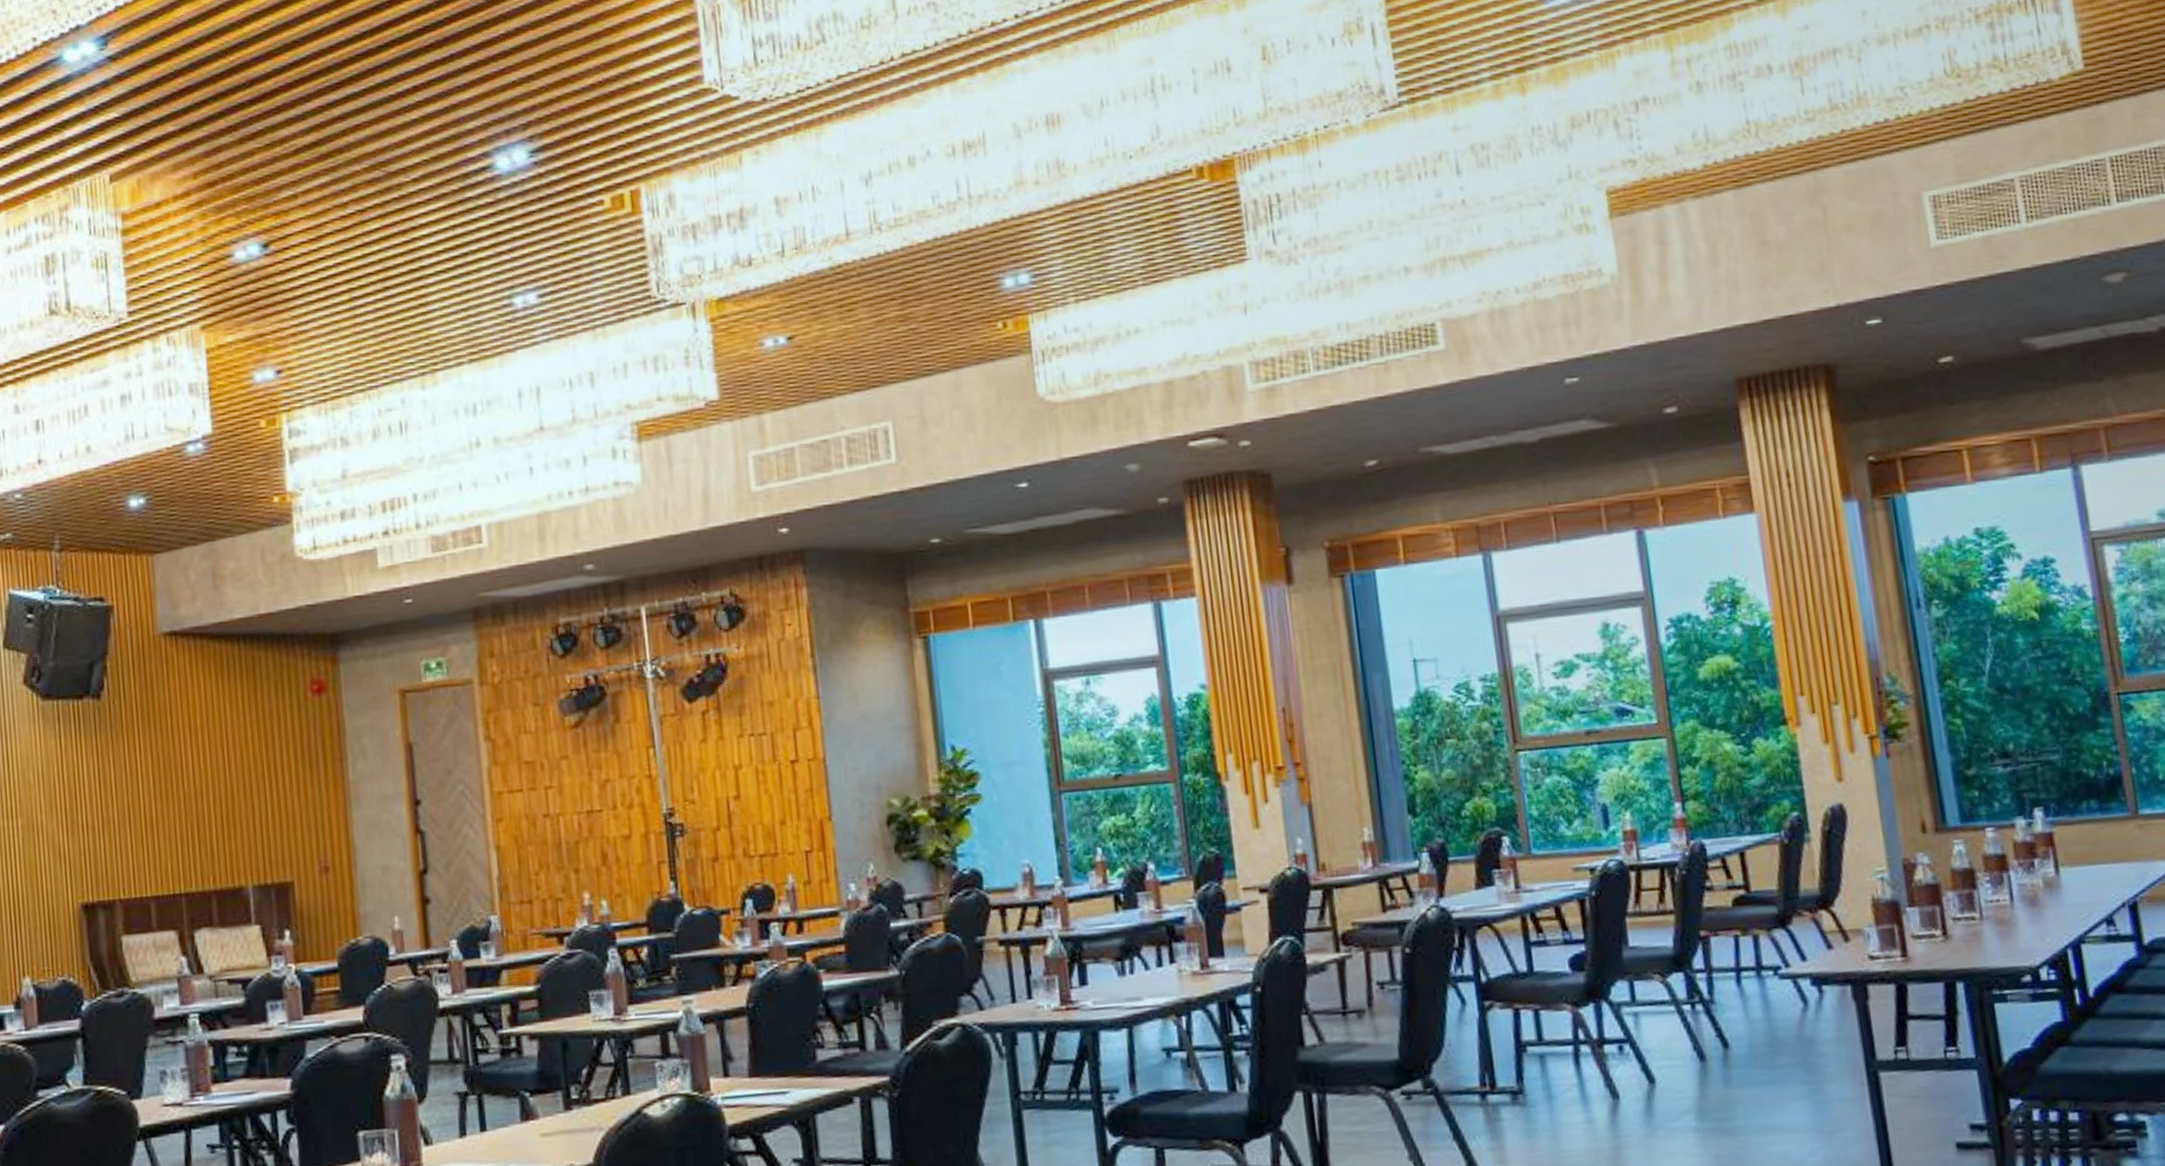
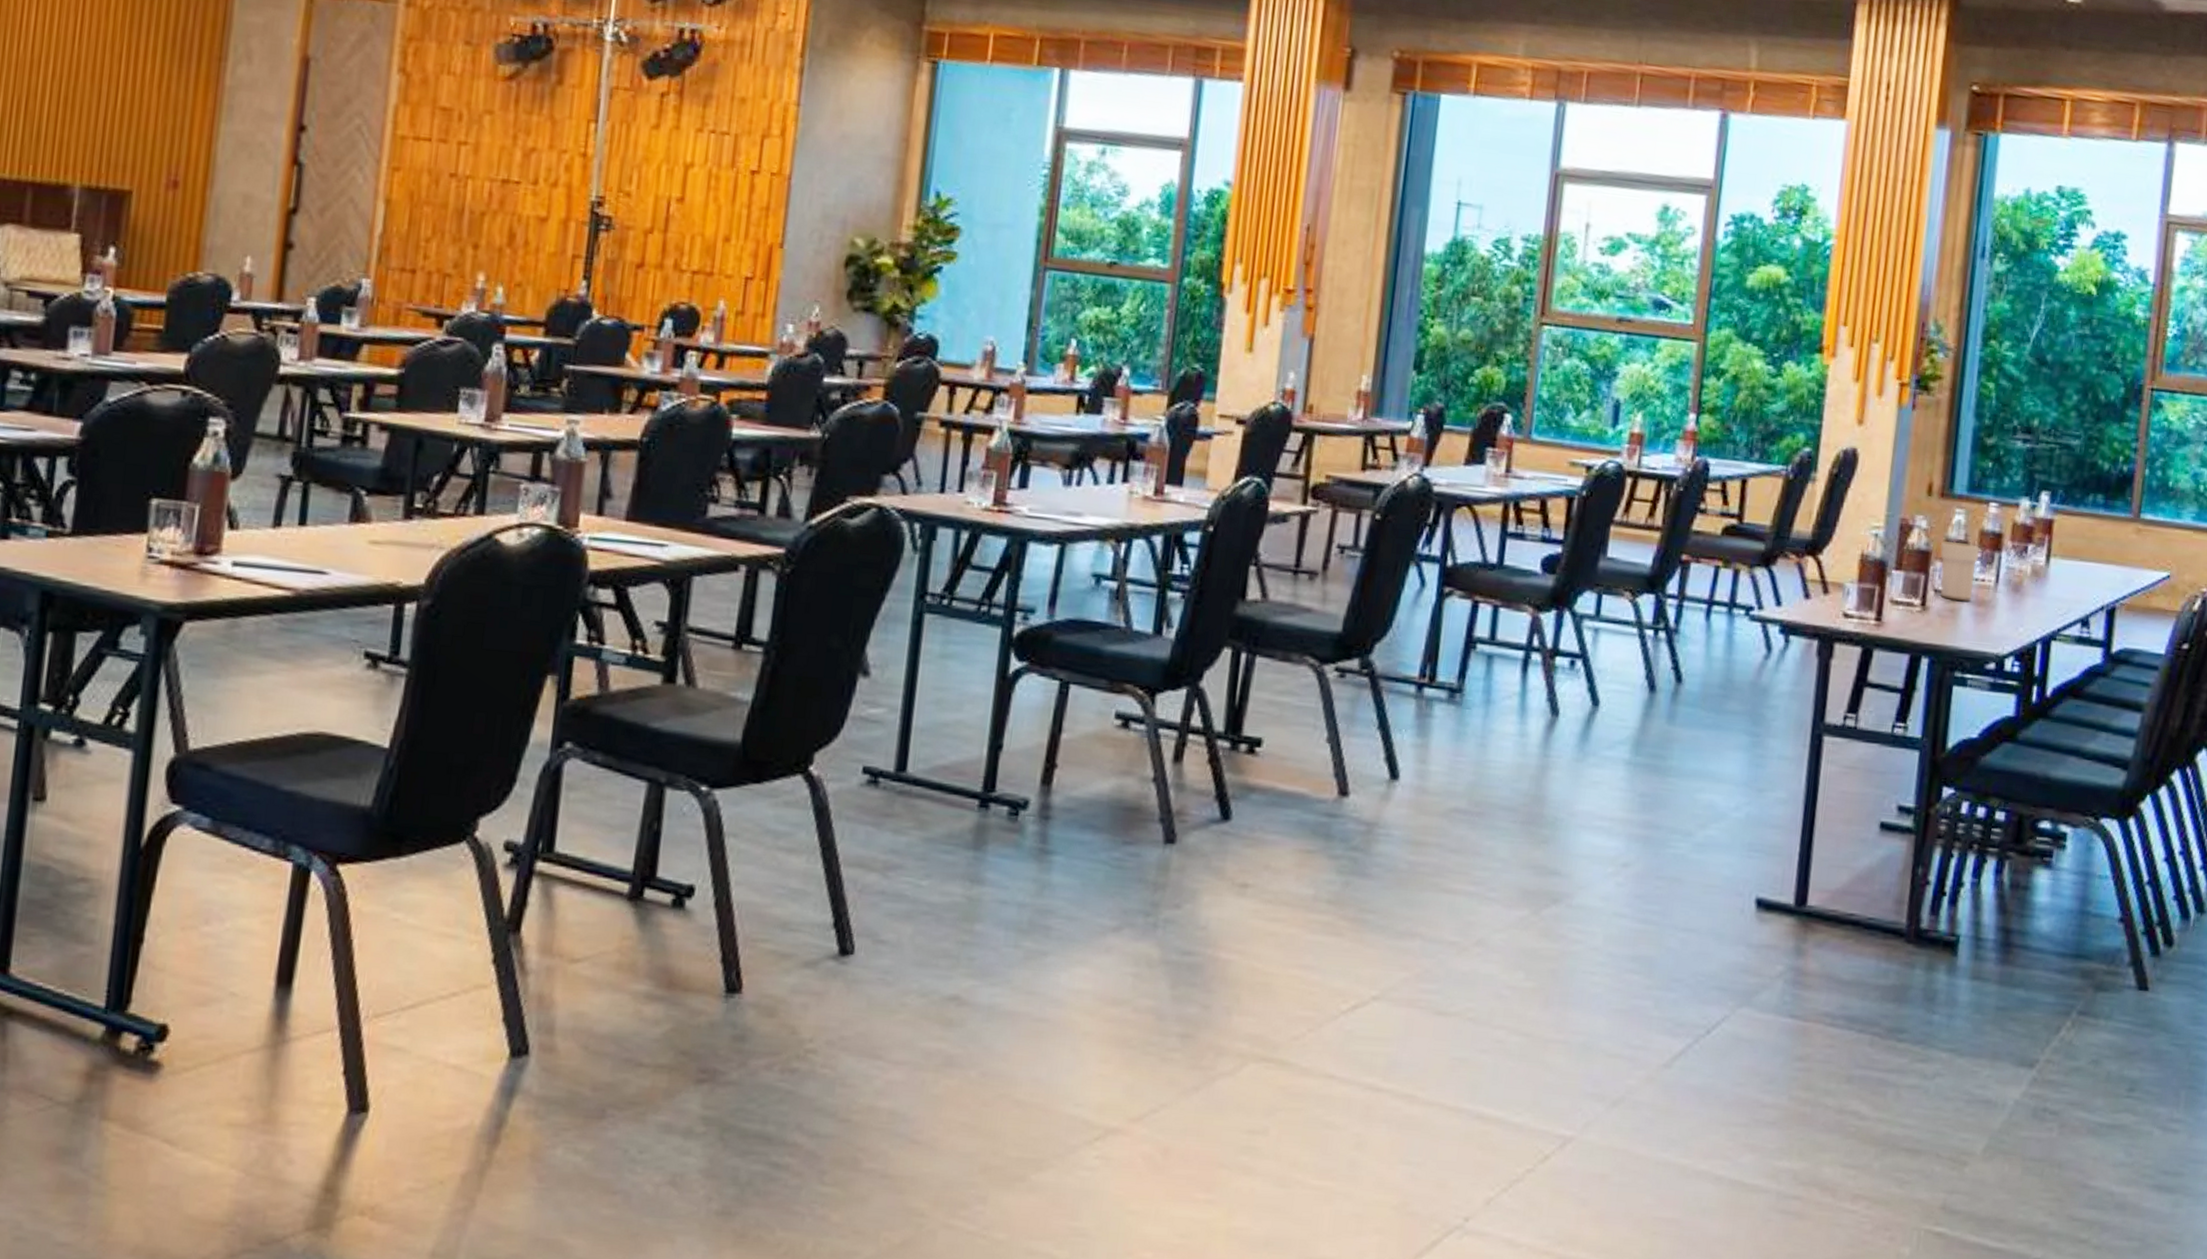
cup: none [1947,870,1992,926] -> present [1940,541,1981,602]

